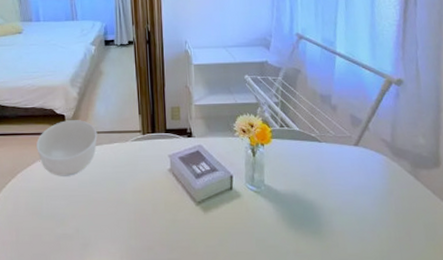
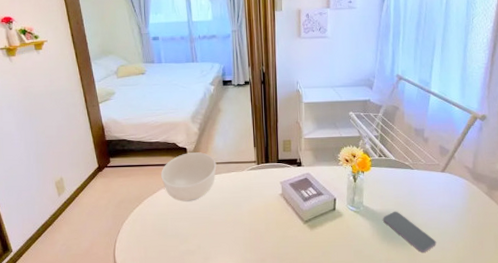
smartphone: none [288,192,354,244] -> present [383,211,436,252]

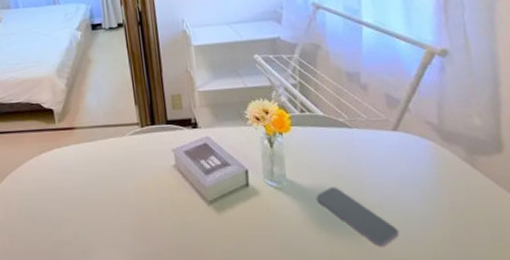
bowl: present [161,152,217,202] -> none [25,114,91,177]

